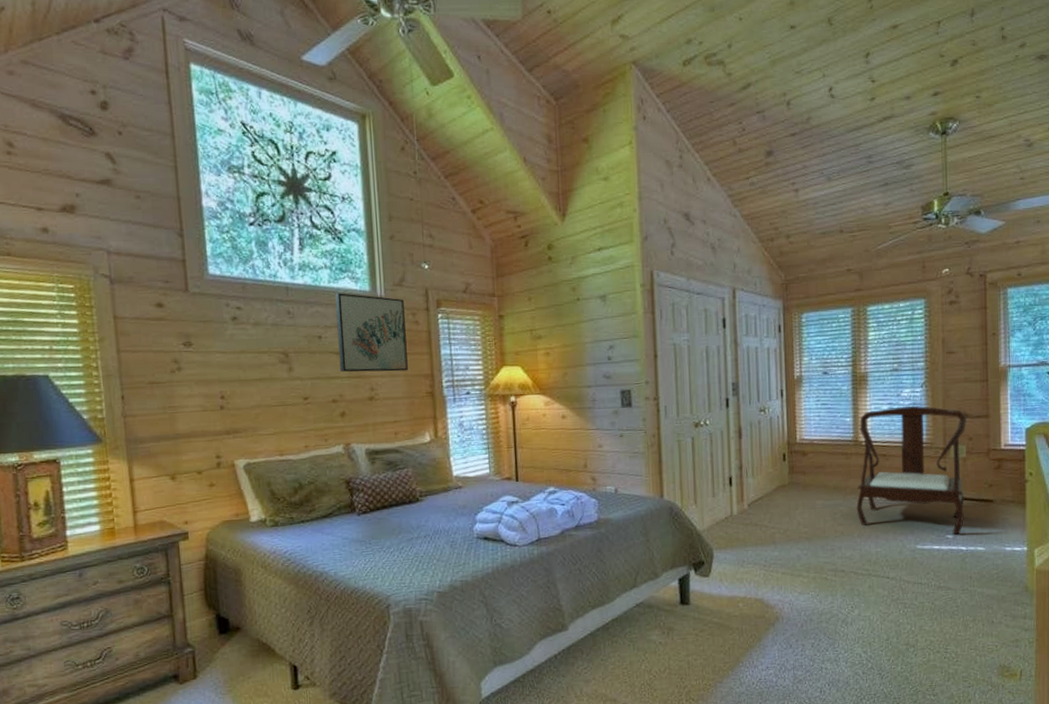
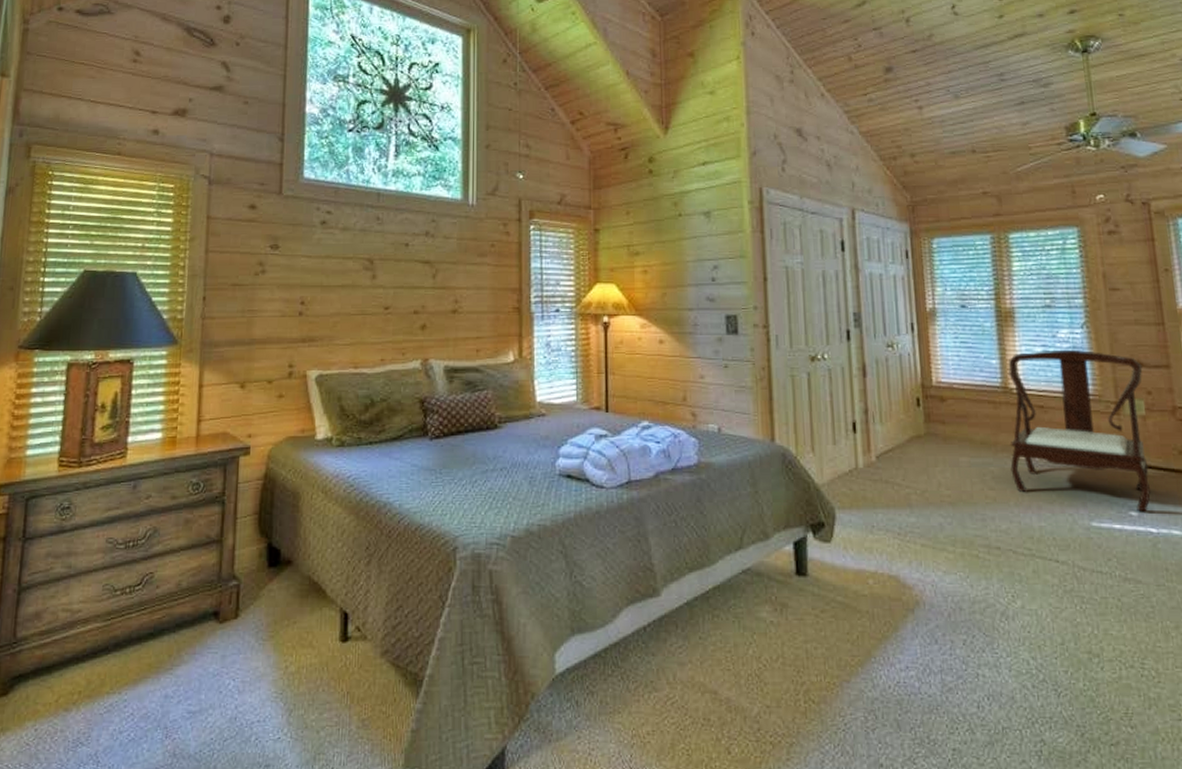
wall art: present [335,293,408,373] -> none [425,200,495,284]

